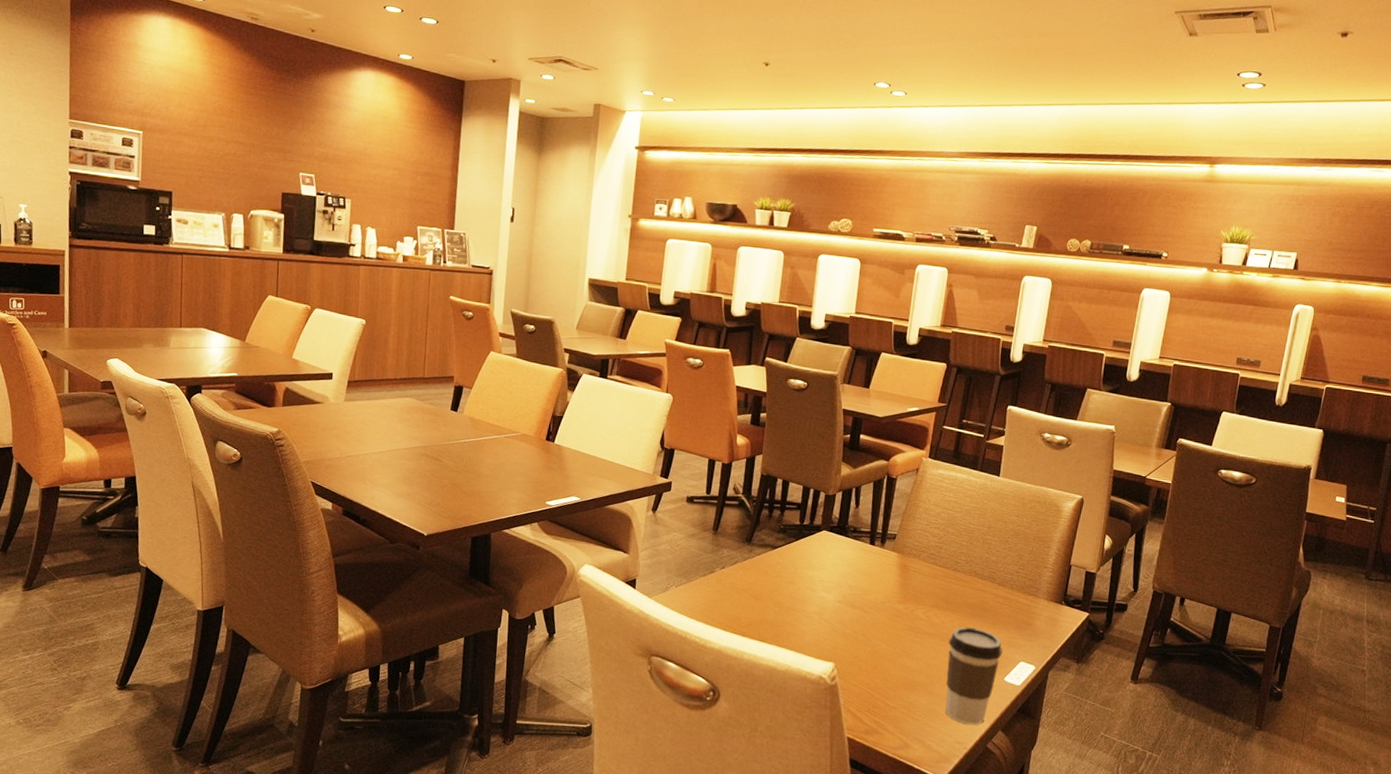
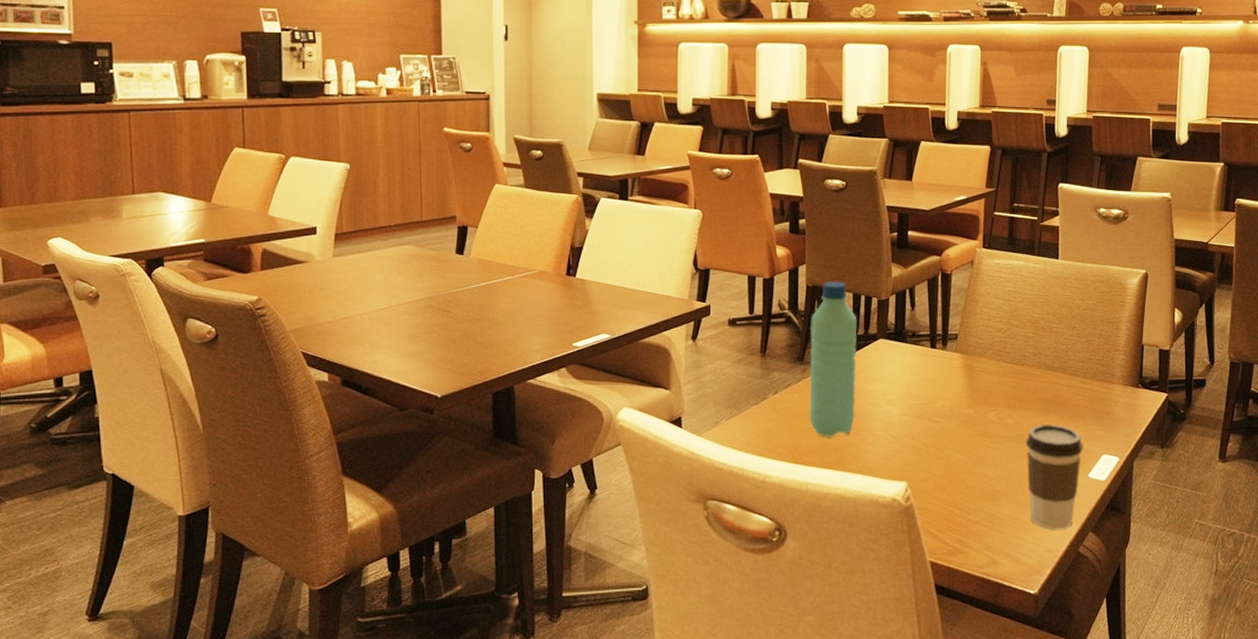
water bottle: none [751,472,804,614] -> present [809,280,857,437]

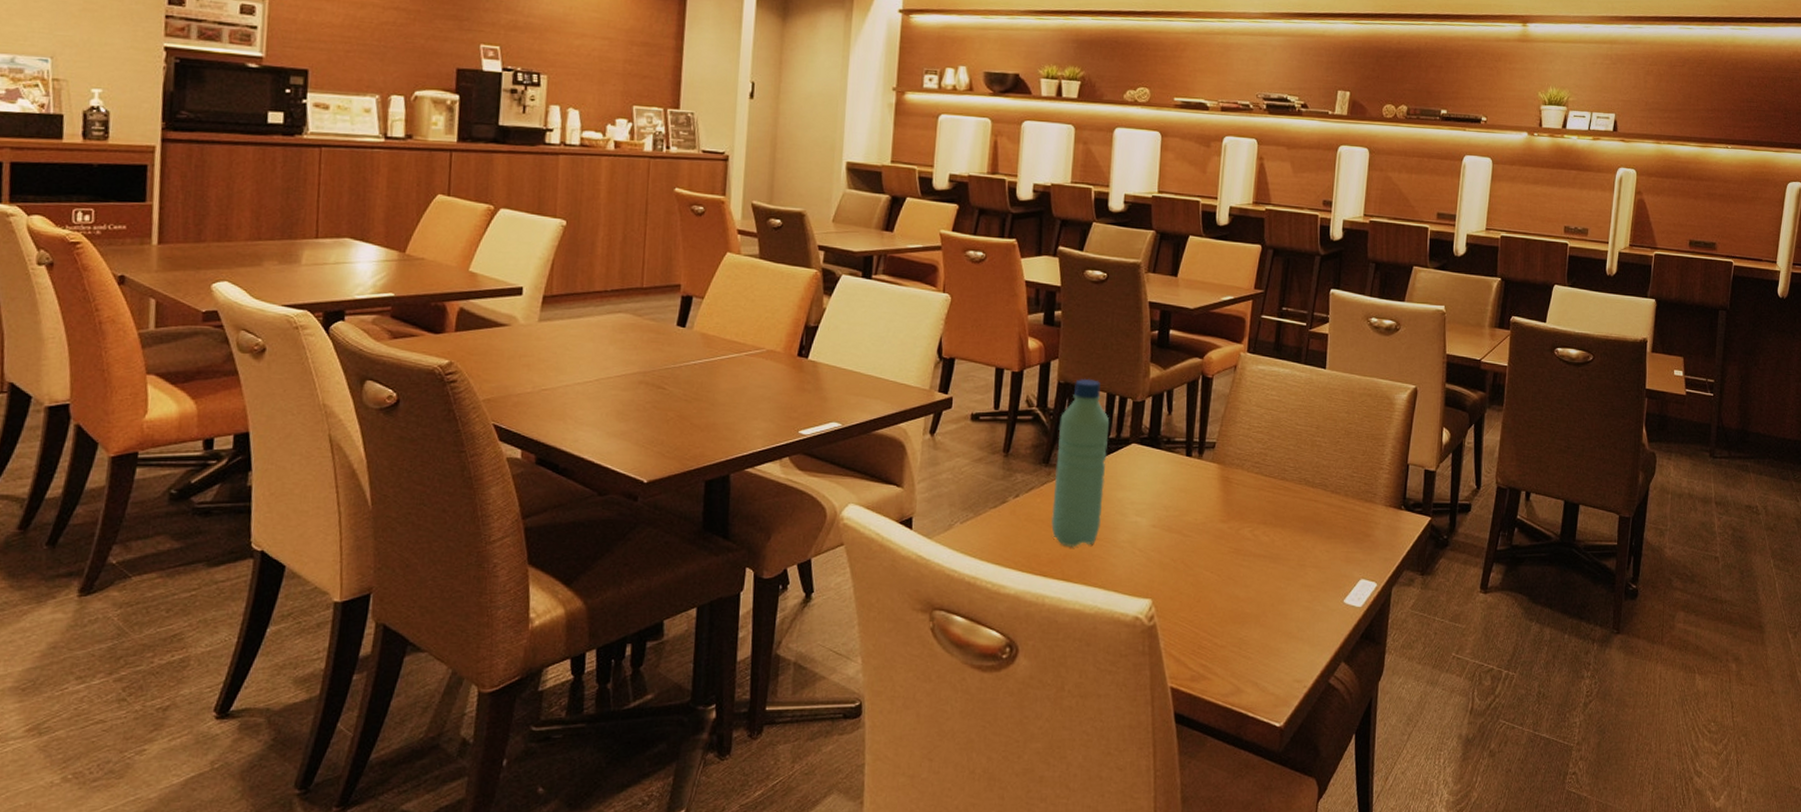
coffee cup: present [1026,423,1083,530] -> none [1279,543,1341,658]

